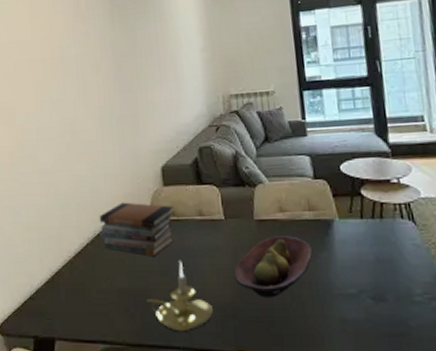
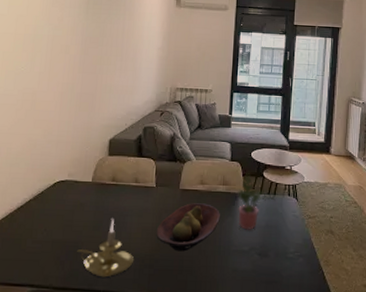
book stack: present [99,202,174,257] -> none [44,166,114,214]
potted plant: none [330,189,384,267] -> present [238,171,276,230]

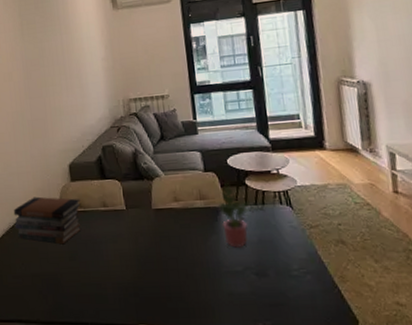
book stack: none [44,166,114,214] -> present [13,196,81,245]
candle holder: present [77,219,135,278] -> none [57,247,118,309]
fruit bowl: present [156,203,221,252] -> none [135,222,204,277]

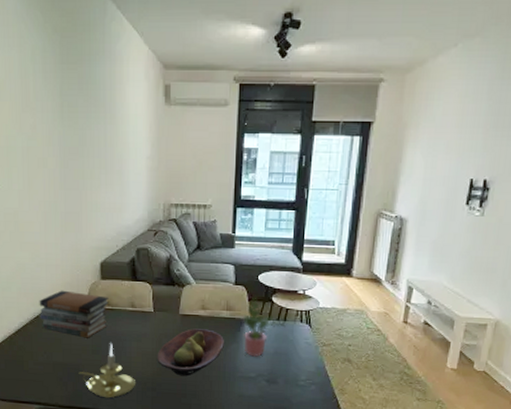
candle holder: none [57,247,118,309] -> present [78,343,136,398]
fruit bowl: none [135,222,204,277] -> present [157,328,225,377]

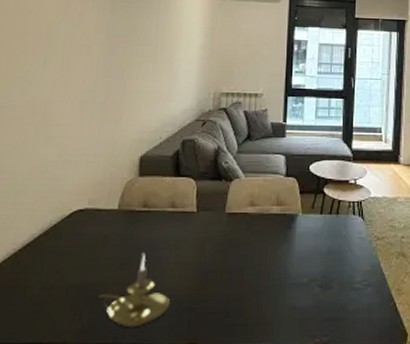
book stack: present [39,290,109,338] -> none [57,191,146,249]
fruit bowl: present [157,328,225,377] -> none [197,229,275,289]
potted plant: present [243,295,286,357] -> none [294,187,338,258]

